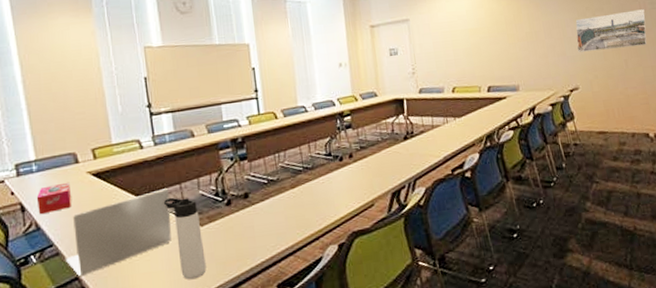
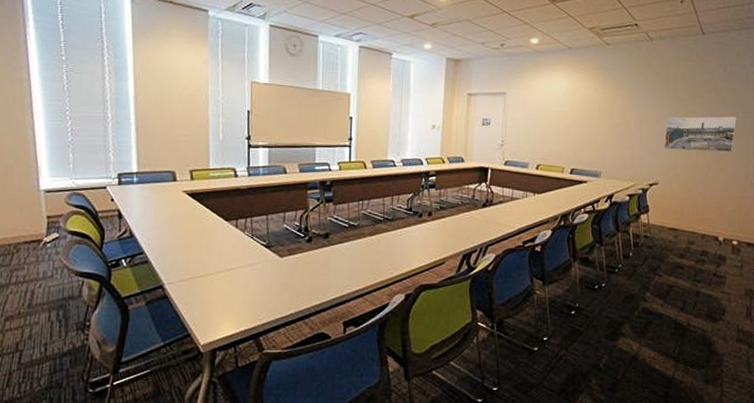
tissue box: present [36,182,72,215] -> none [133,197,167,224]
laptop: present [66,188,172,277] -> none [153,217,256,286]
thermos bottle: present [163,197,207,280] -> none [249,226,281,305]

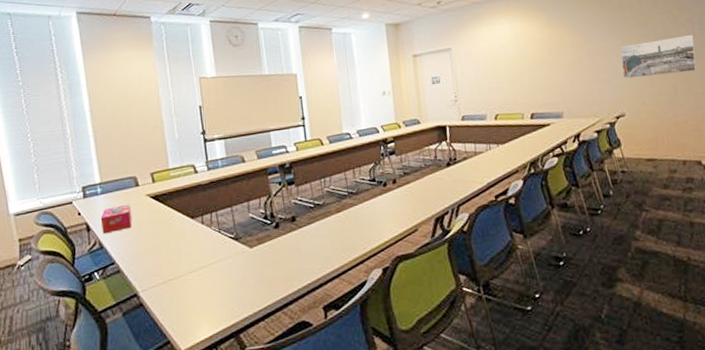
tissue box: none [133,197,167,224] -> present [100,204,132,234]

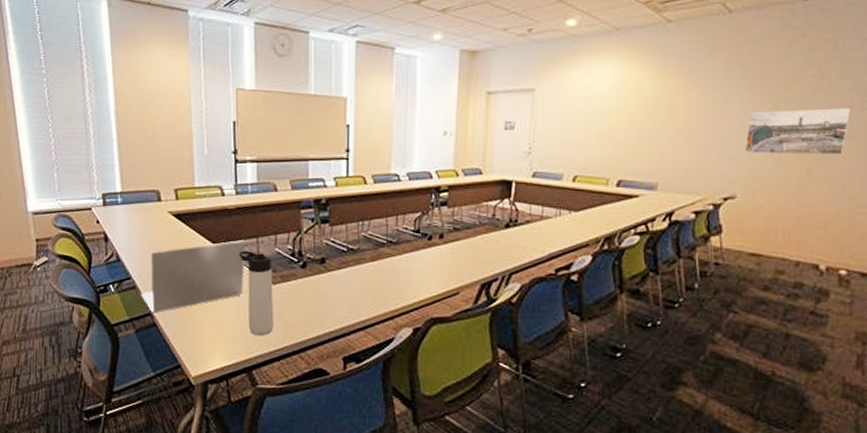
tissue box: present [100,204,132,234] -> none [119,219,152,247]
laptop: none [126,211,223,294] -> present [141,240,245,314]
thermos bottle: none [215,219,256,300] -> present [238,250,274,336]

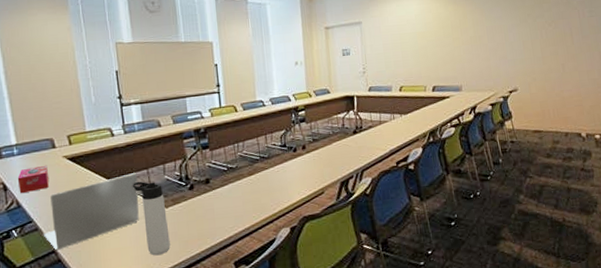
tissue box: none [119,219,152,247] -> present [17,165,50,194]
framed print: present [744,108,850,155] -> none [517,17,584,56]

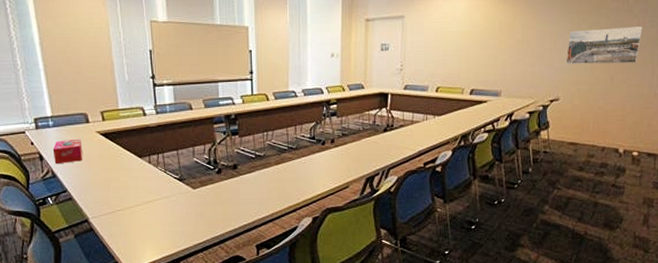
laptop: present [44,173,139,251] -> none [77,153,168,220]
thermos bottle: present [132,181,170,256] -> none [162,161,196,233]
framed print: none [517,17,584,56] -> present [565,26,642,64]

